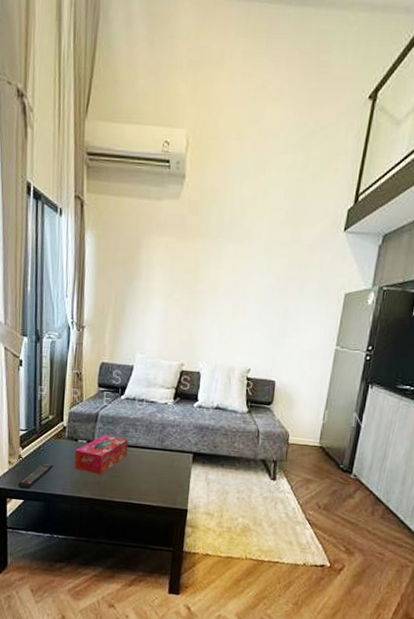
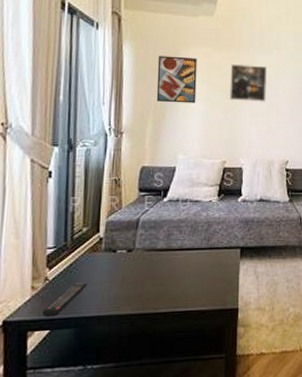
tissue box: present [74,434,128,475] -> none [112,240,173,286]
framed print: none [116,245,160,300] -> present [156,55,197,103]
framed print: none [191,257,235,302] -> present [229,64,267,103]

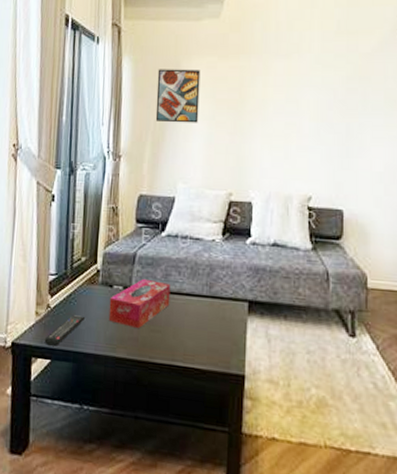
tissue box: none [112,240,173,286] -> present [108,278,171,329]
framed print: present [229,64,267,103] -> none [237,75,285,122]

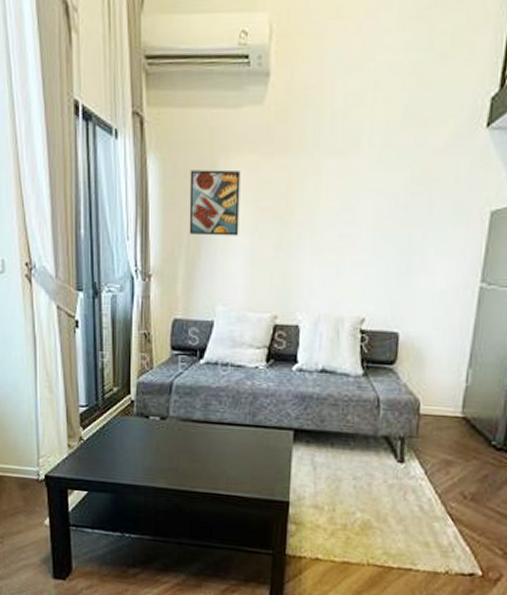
remote control: present [44,315,86,346] -> none [79,447,122,478]
tissue box: present [108,278,171,329] -> none [146,408,211,460]

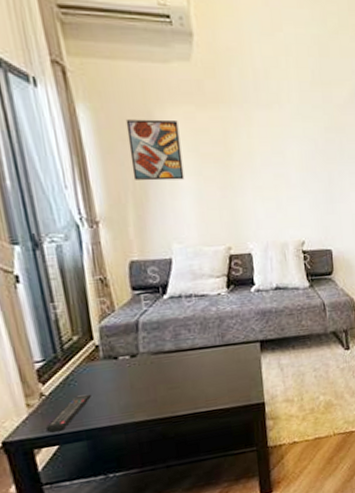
remote control: none [79,447,122,478] -> present [45,394,93,433]

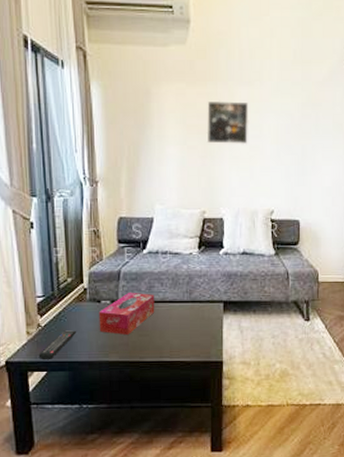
tissue box: none [116,342,184,392] -> present [98,292,155,336]
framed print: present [125,119,185,181] -> none [128,95,171,148]
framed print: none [222,126,271,174] -> present [206,101,249,145]

